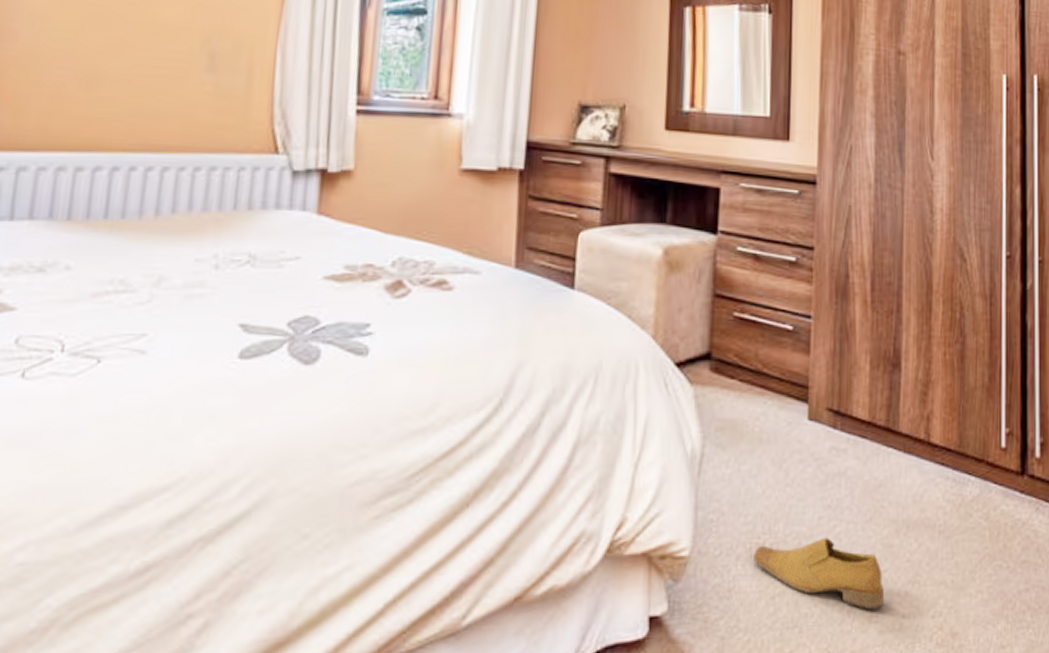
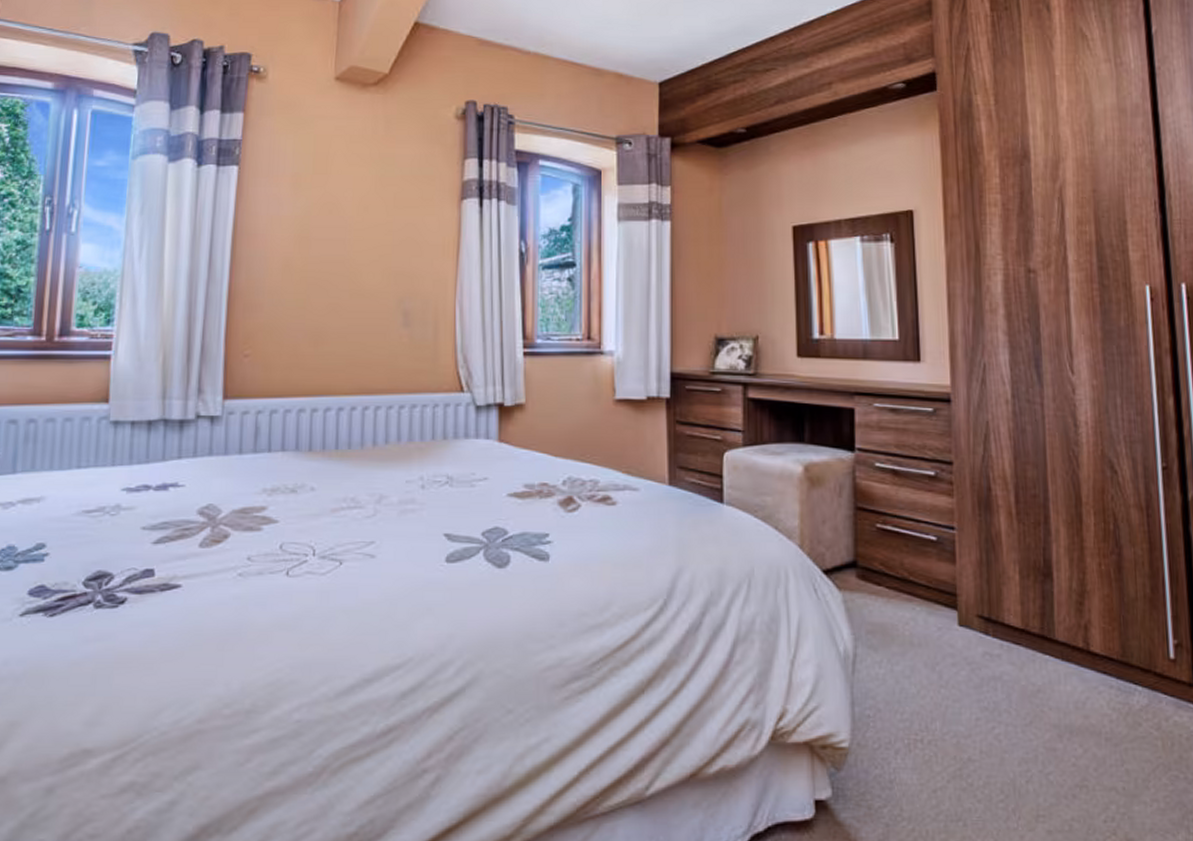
shoe: present [753,537,885,610] -> none [912,738,1051,810]

